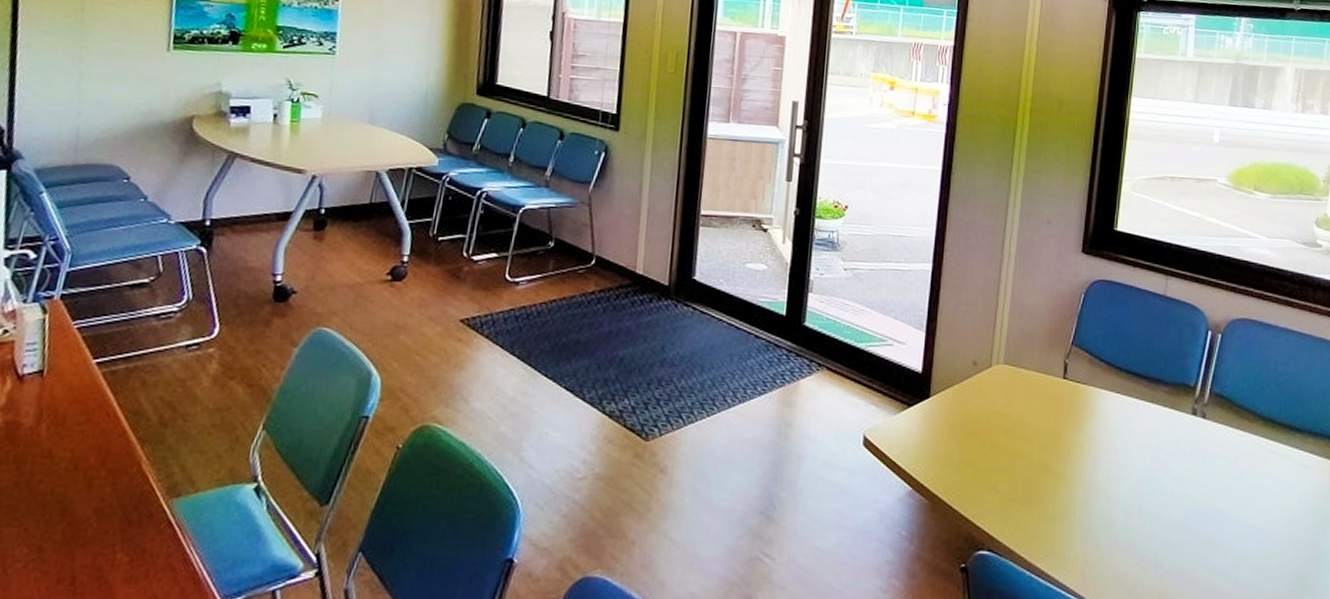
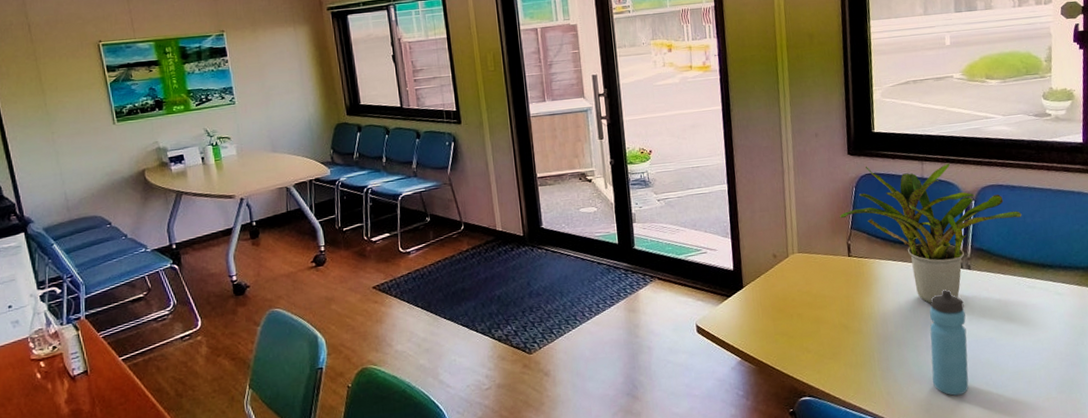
potted plant: none [1060,270,1274,454] -> present [839,163,1022,304]
water bottle: none [1140,439,1192,576] -> present [929,289,969,396]

